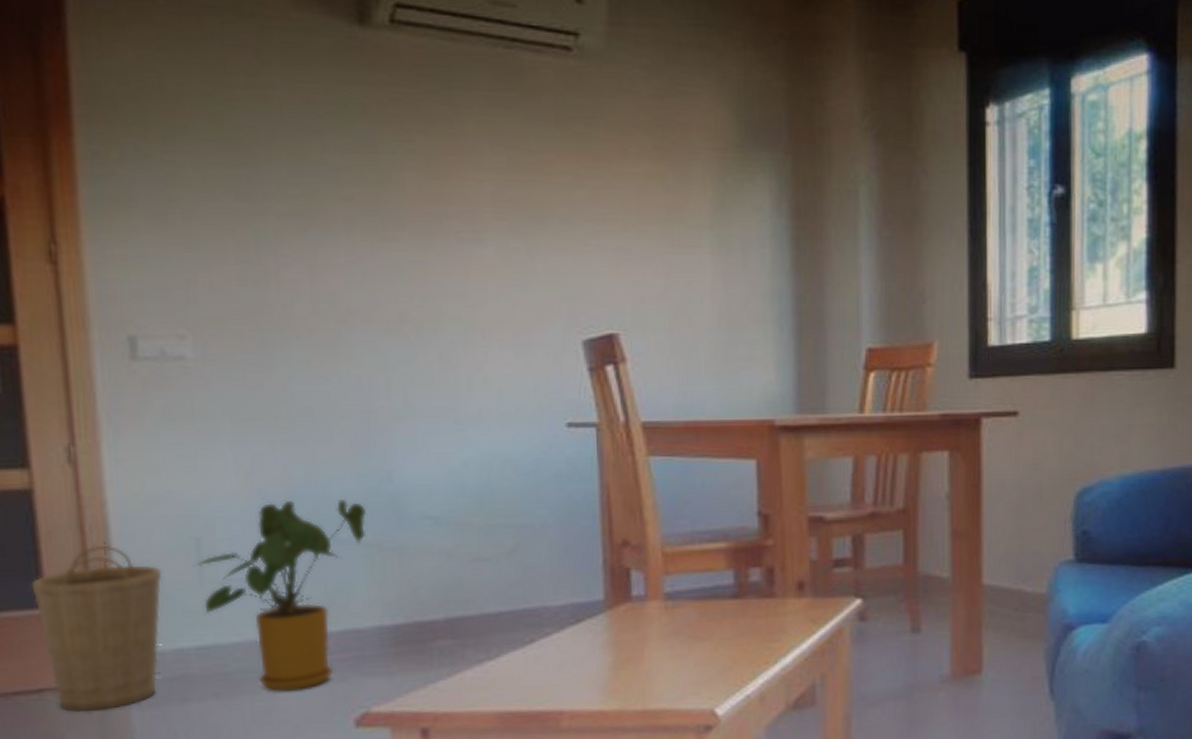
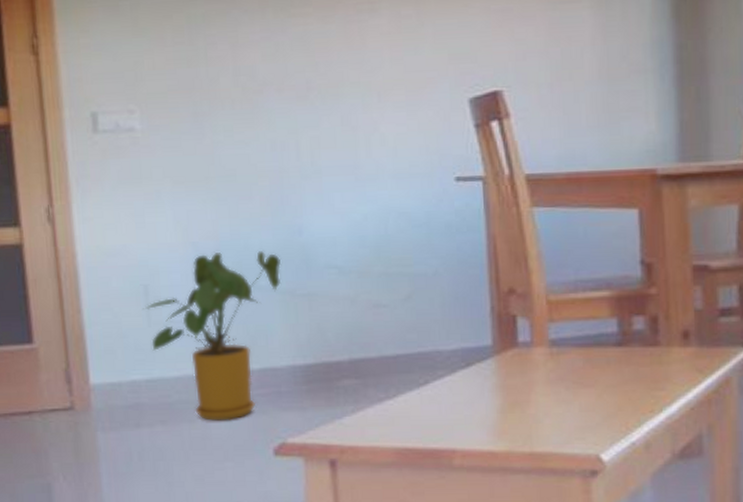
basket: present [31,544,162,712] -> none [22,290,119,432]

